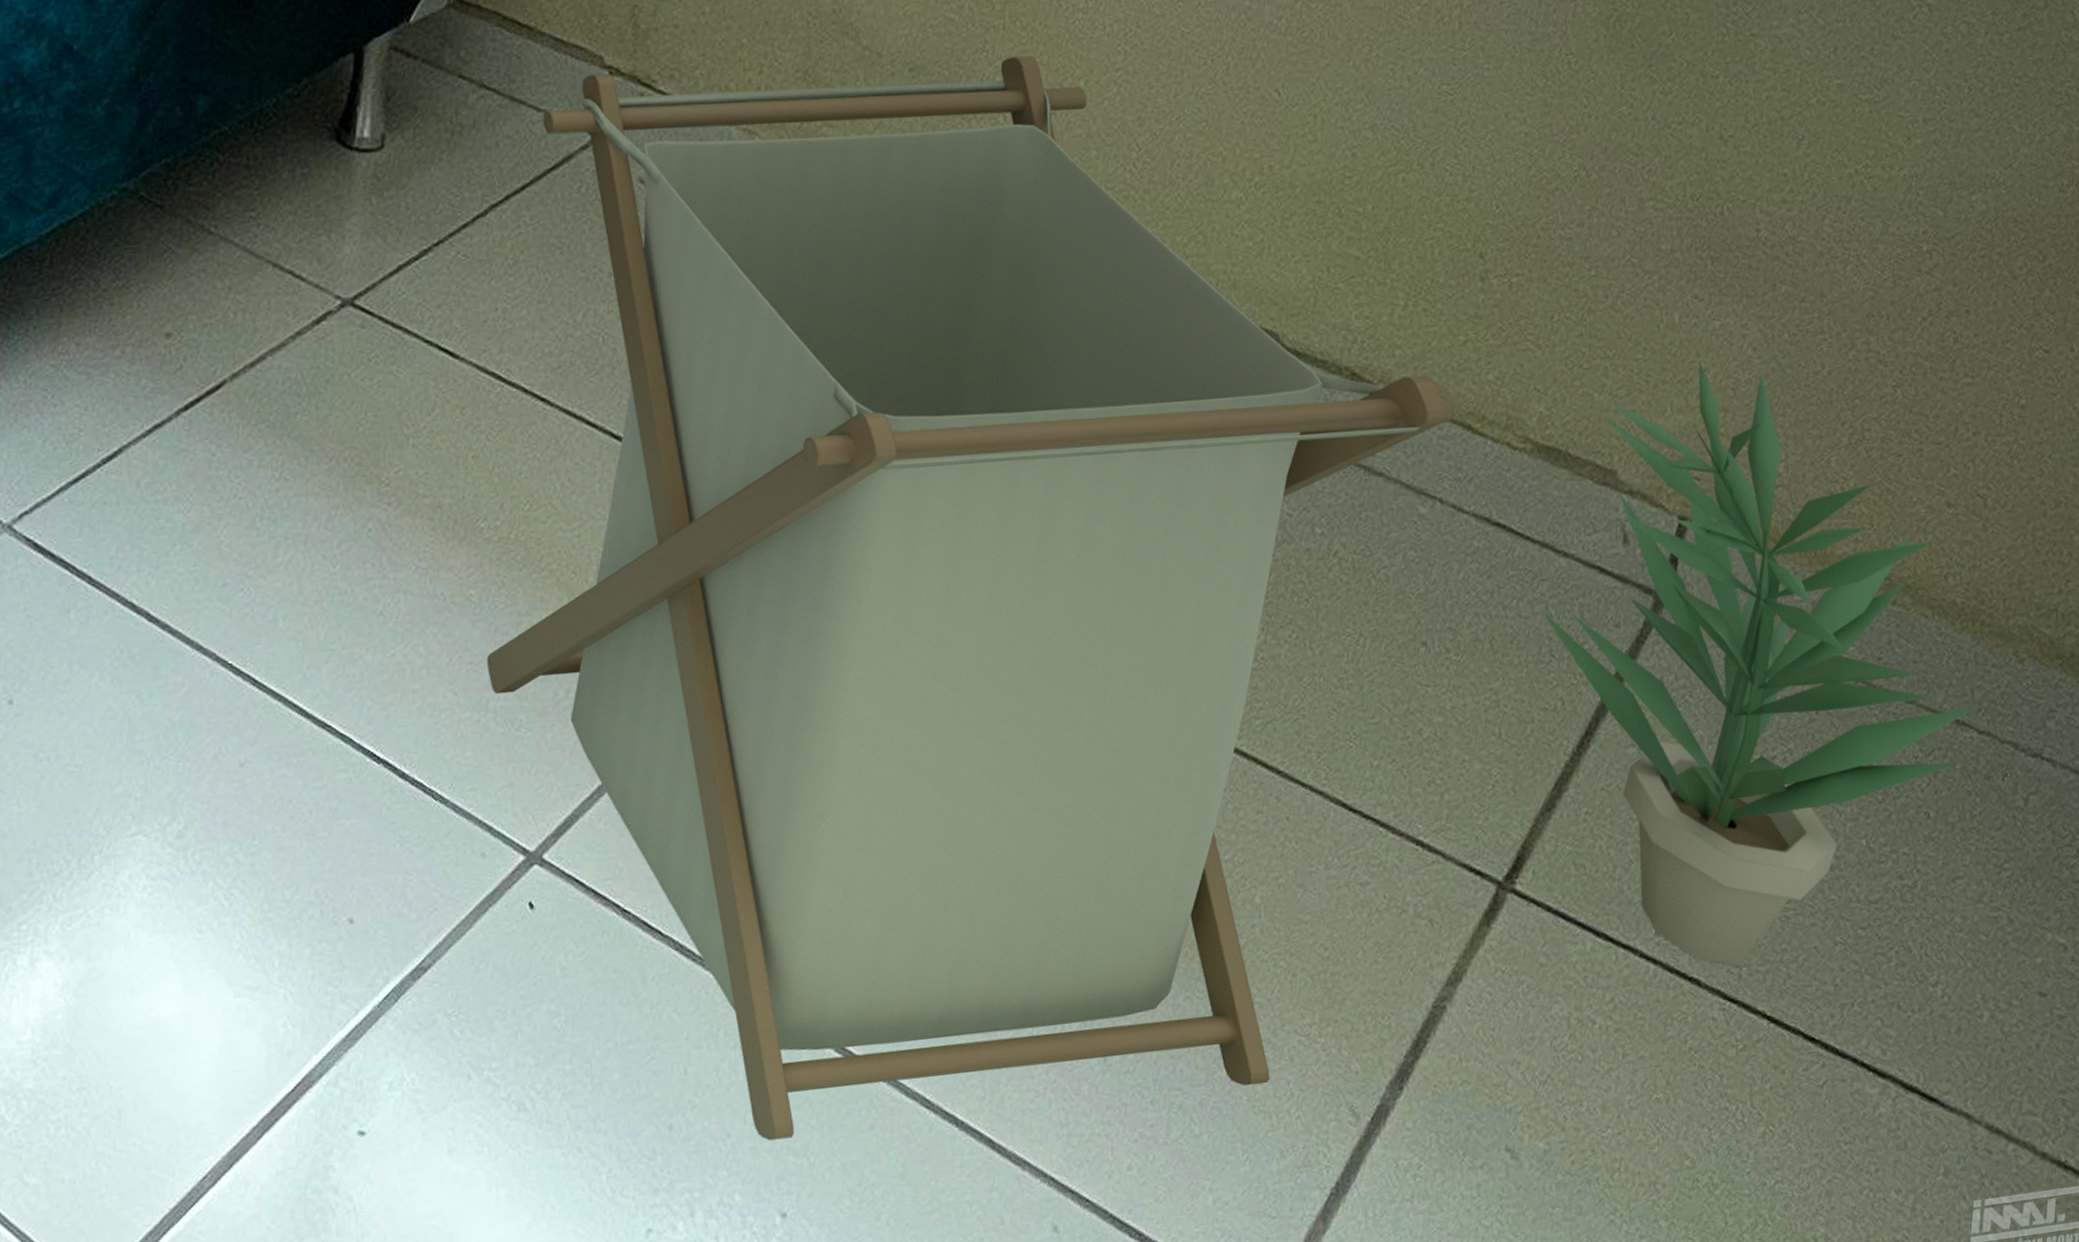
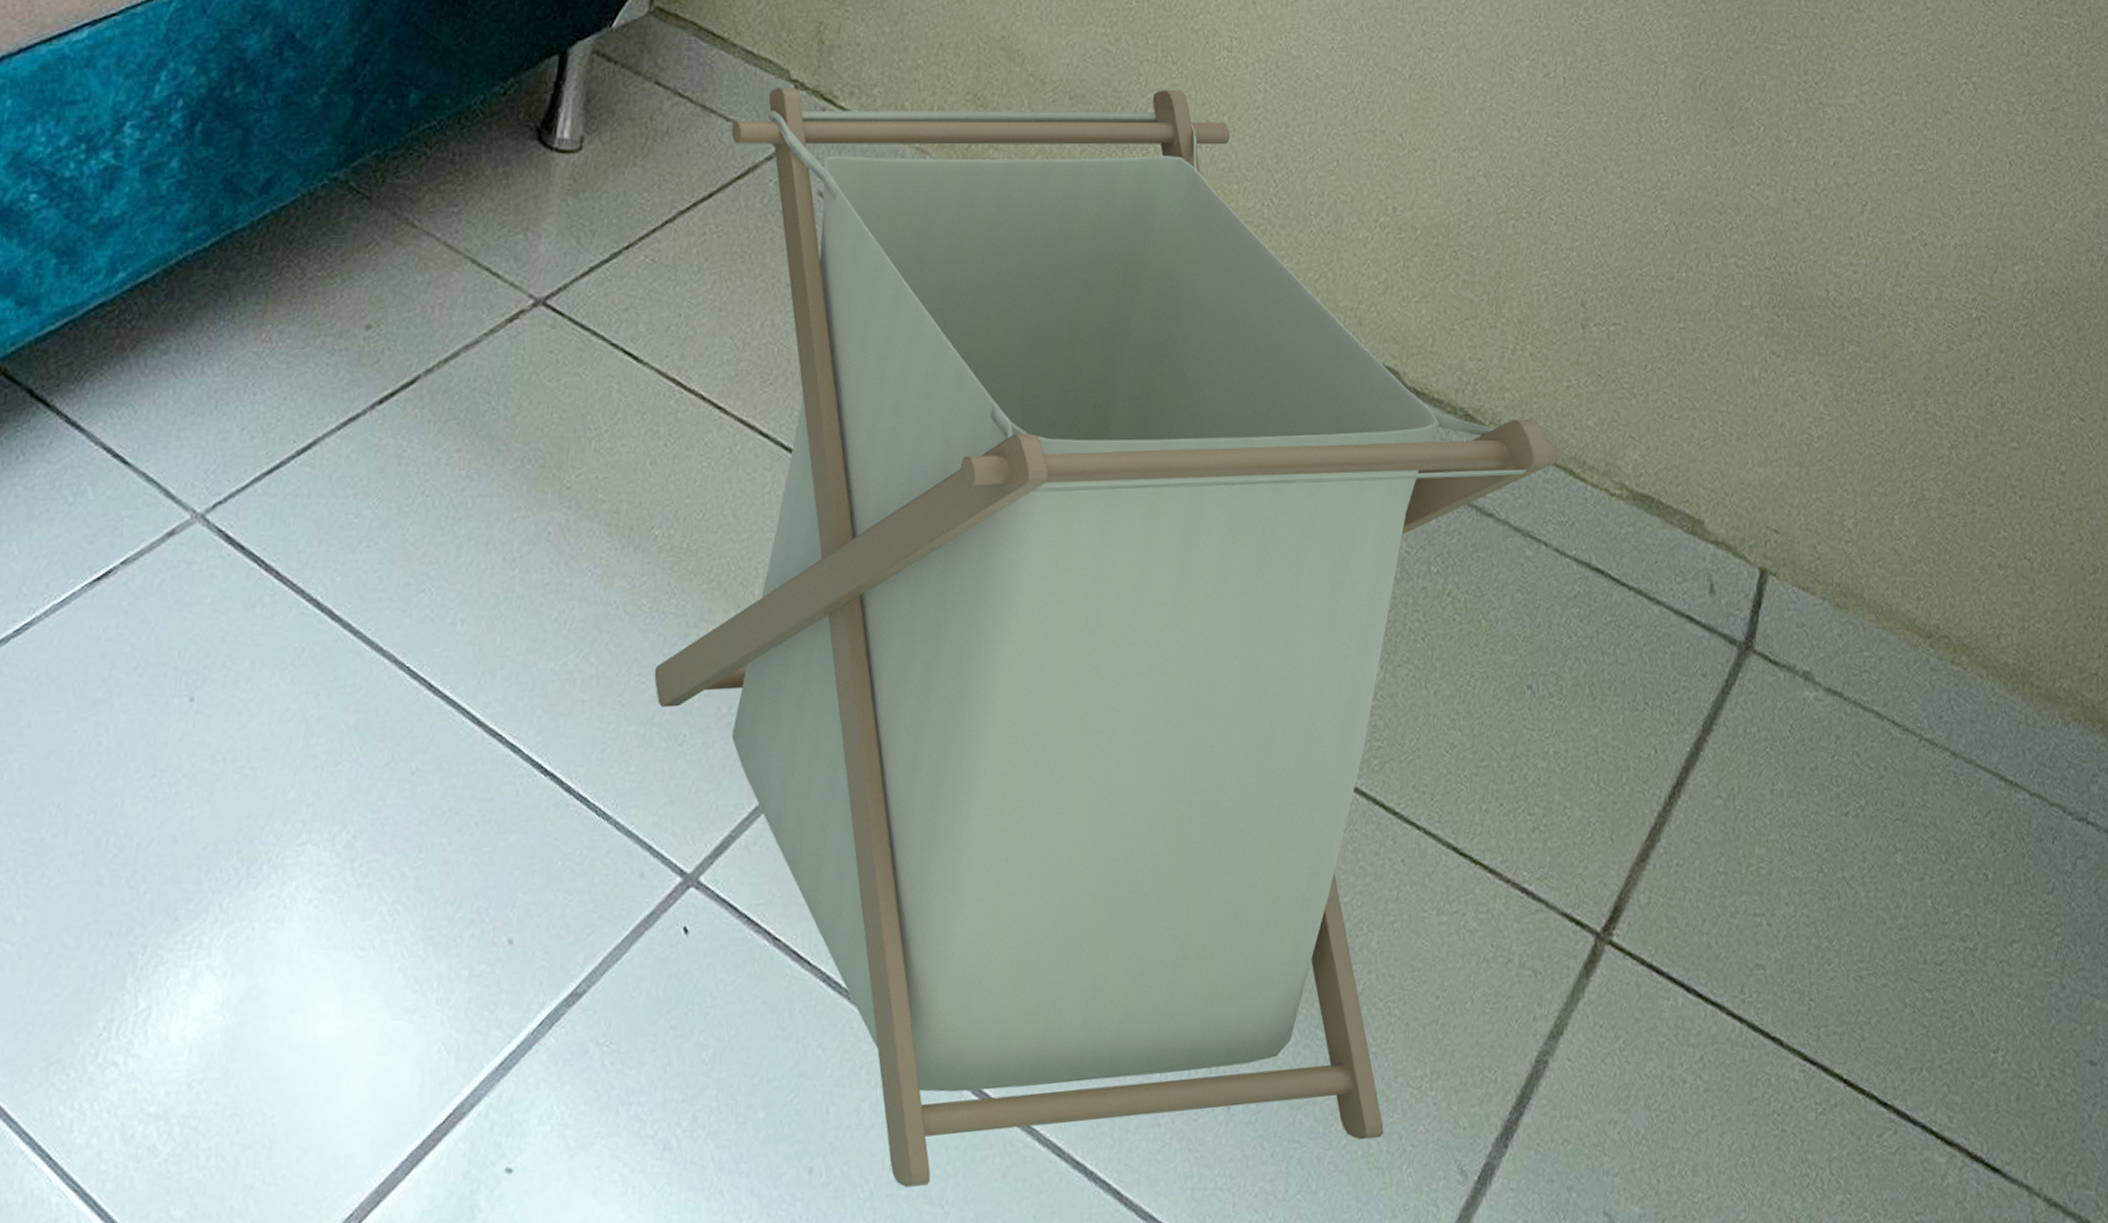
potted plant: present [1541,361,1978,966] -> none [1636,416,2030,1027]

